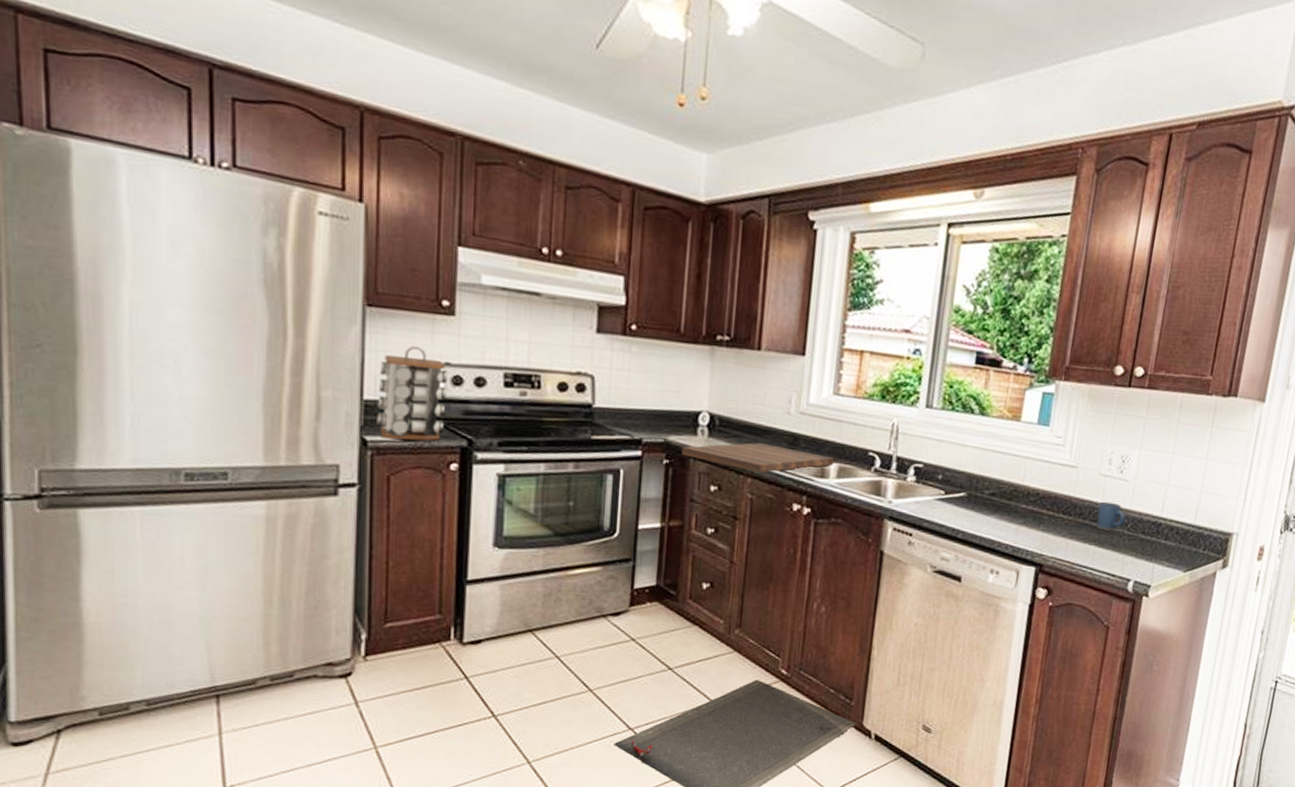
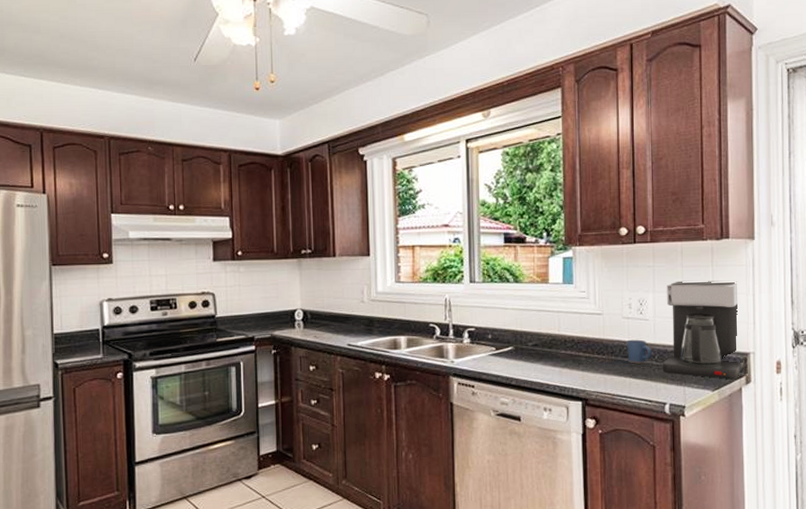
spice rack: present [377,346,448,442] -> none [63,289,111,361]
cutting board: present [681,442,835,474] -> none [285,327,403,352]
coffee maker: none [1133,439,1236,561] -> present [662,280,744,379]

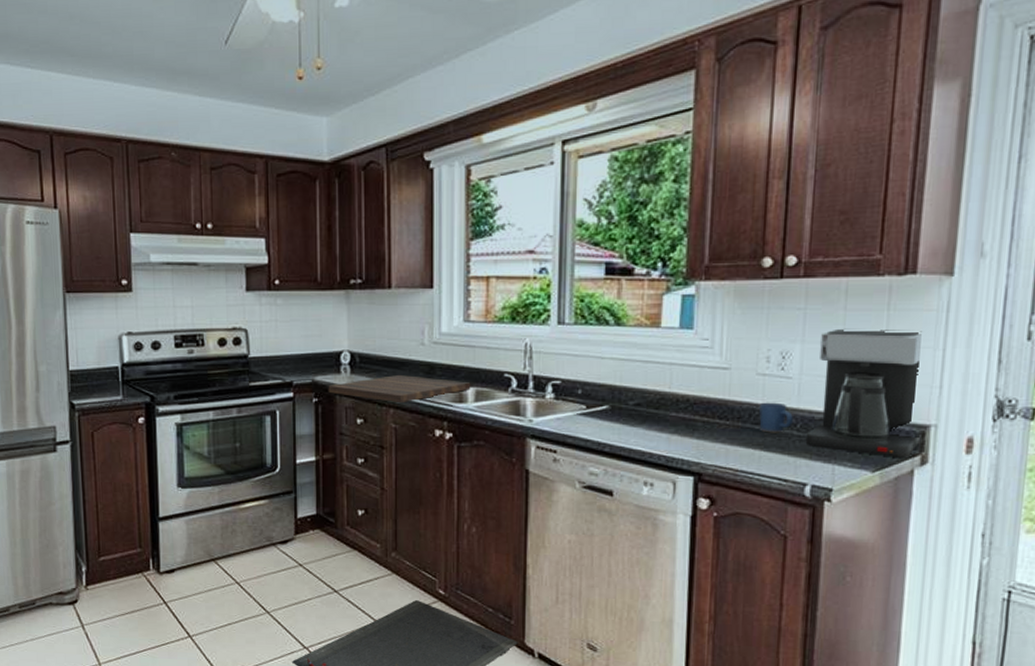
cutting board: none [285,327,403,352] -> present [328,374,471,404]

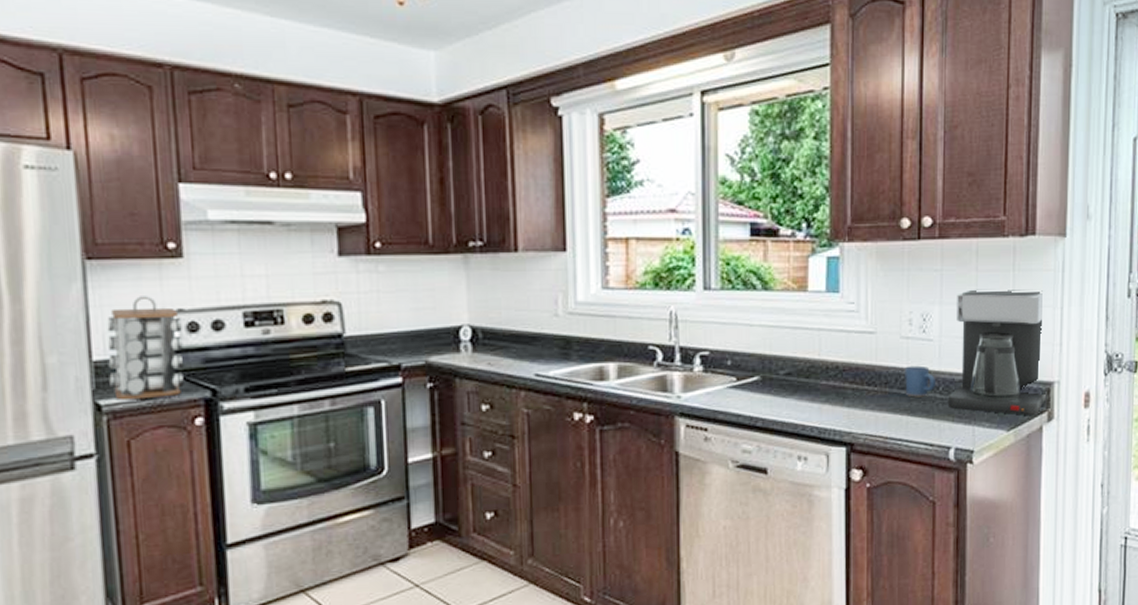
spice rack: none [79,321,131,402] -> present [107,296,184,401]
cutting board: present [328,374,471,404] -> none [445,350,613,385]

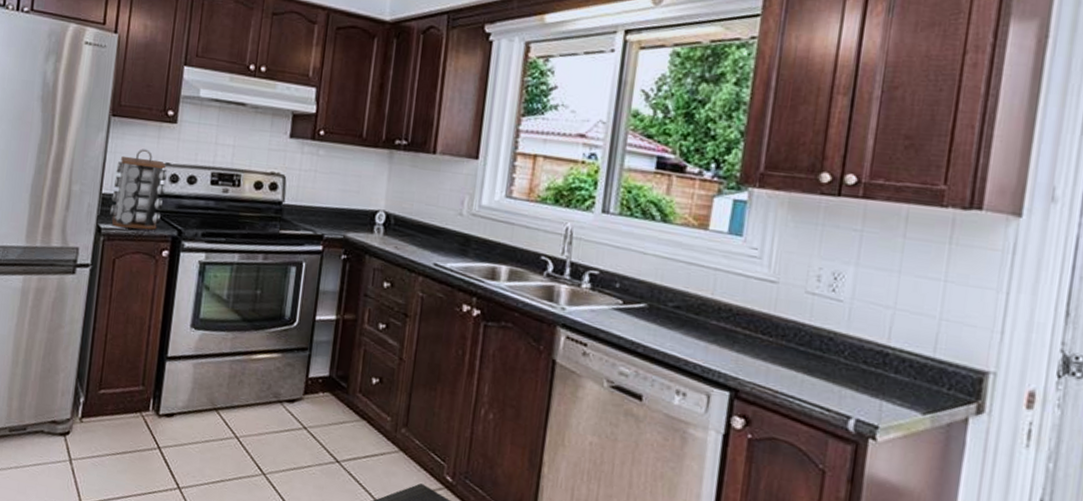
mug: present [905,365,935,397] -> none [804,322,841,359]
coffee maker: present [947,289,1047,416] -> none [852,256,985,404]

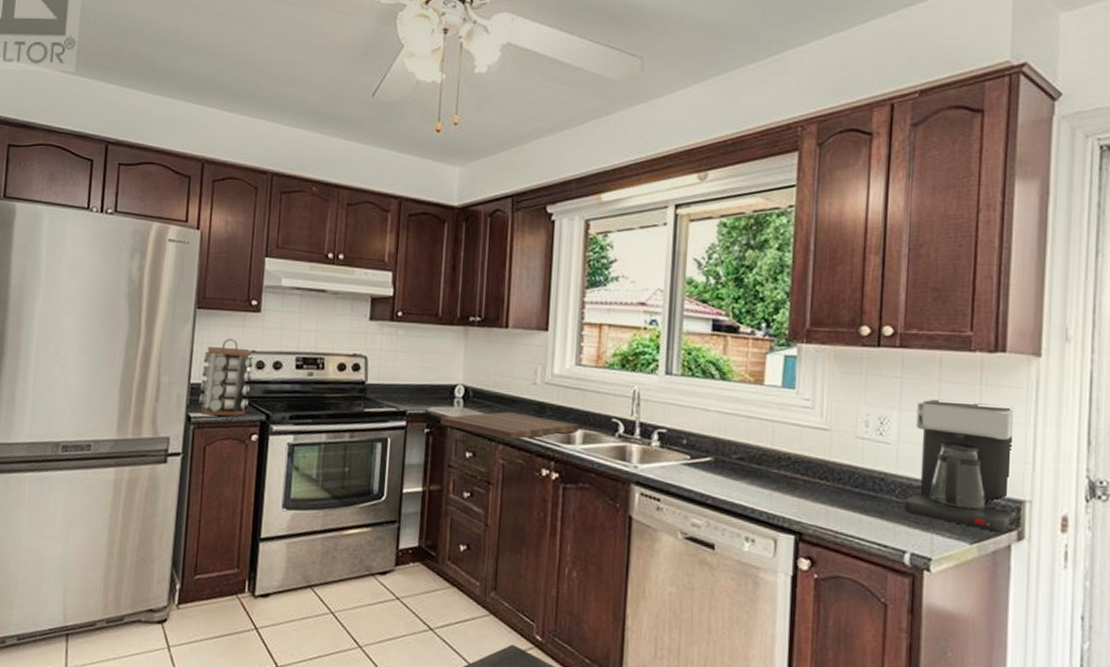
cutting board: none [358,242,506,273] -> present [440,411,579,441]
coffee maker: none [852,256,985,404] -> present [904,399,1017,532]

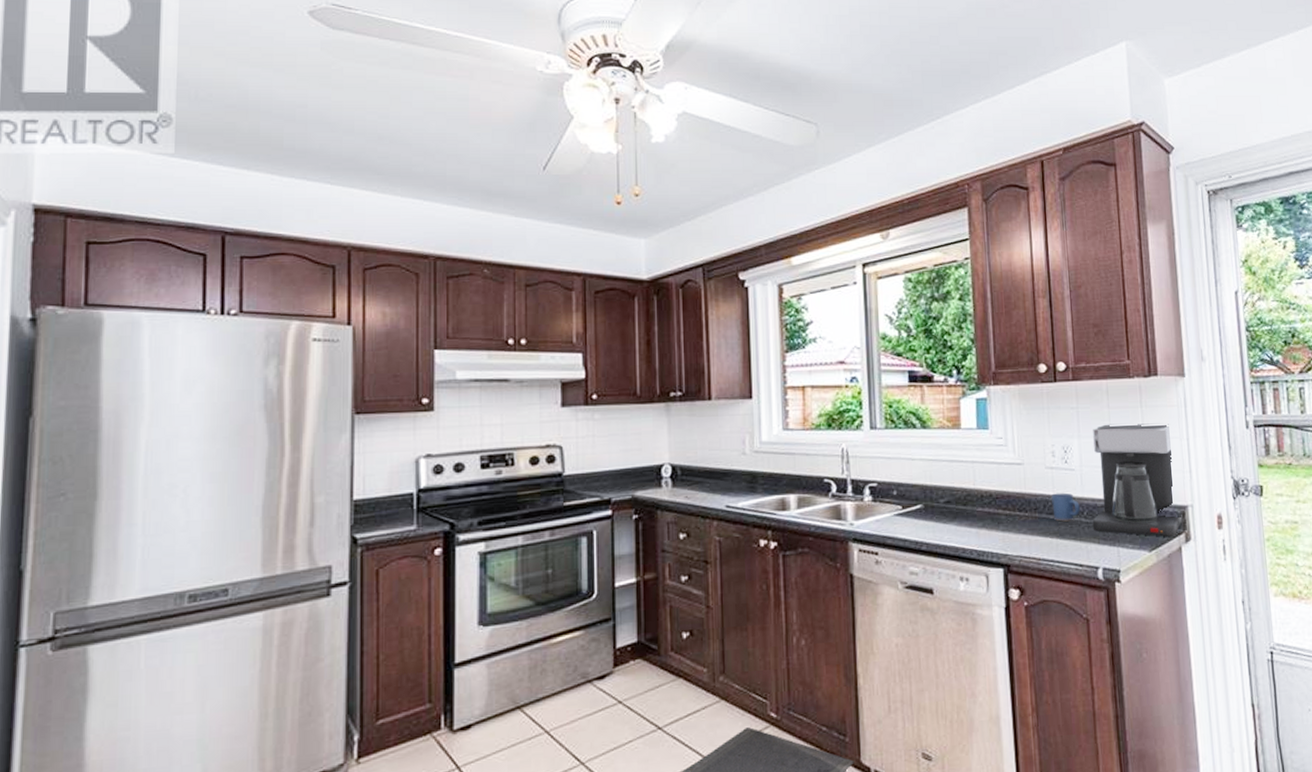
spice rack: present [199,338,253,417] -> none [366,443,429,534]
cutting board: present [440,411,579,441] -> none [649,485,793,515]
mug: none [859,465,892,498] -> present [1051,492,1080,522]

